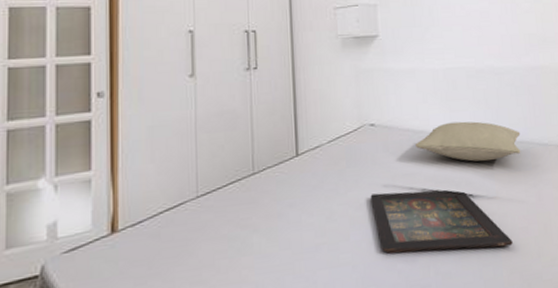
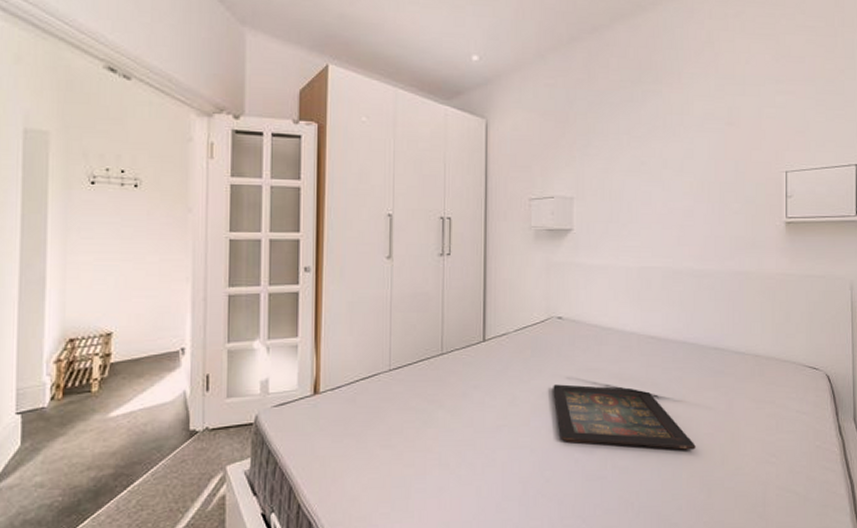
pillow: present [416,121,521,162] -> none [603,322,715,364]

